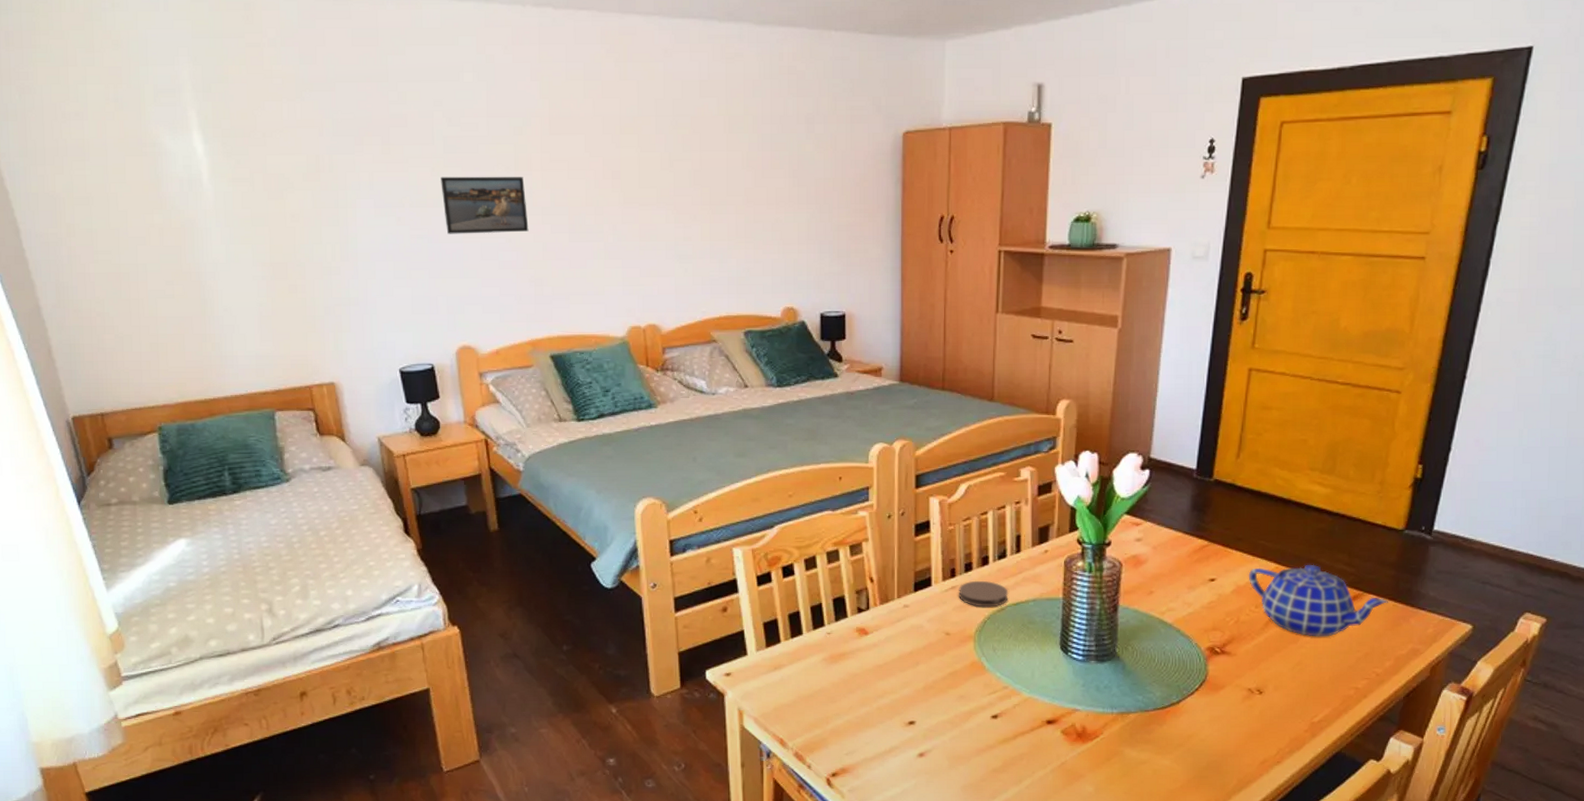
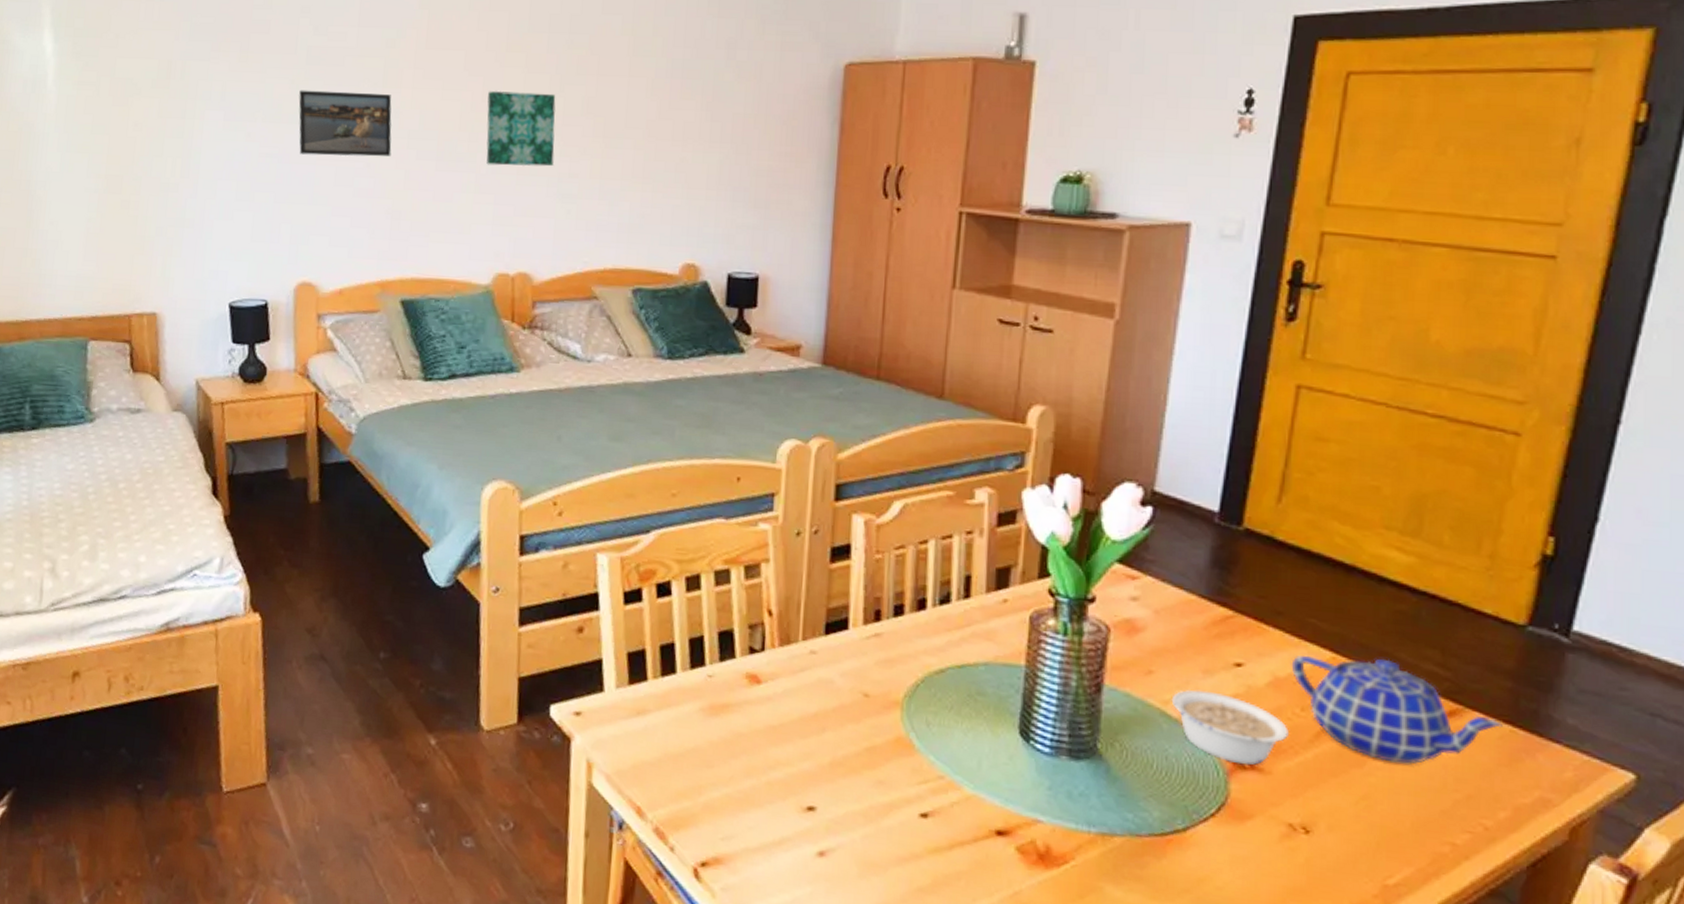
wall art: none [608,168,670,234] -> present [486,90,556,167]
coaster: present [959,580,1009,607] -> none [884,629,951,667]
legume: none [1166,601,1247,651] -> present [1171,689,1289,766]

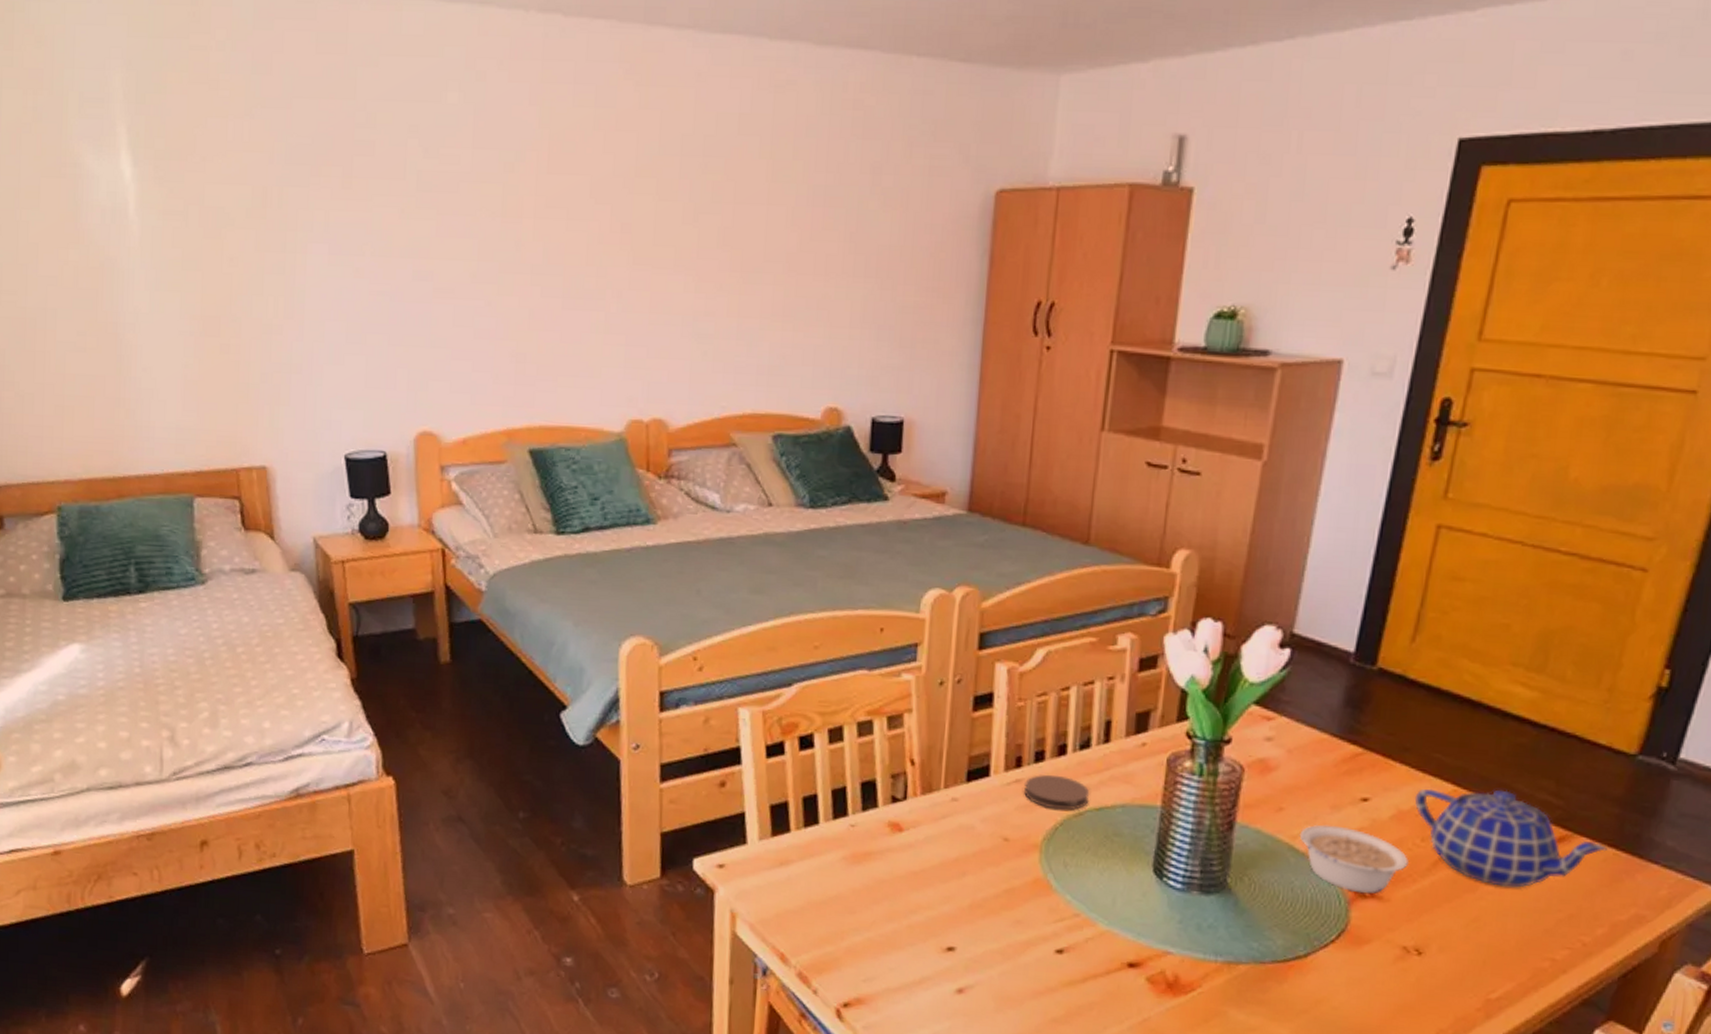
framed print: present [298,90,392,157] -> none [410,220,514,294]
wall art: present [486,90,556,167] -> none [616,220,690,304]
coaster: none [884,629,951,667] -> present [1024,774,1090,810]

